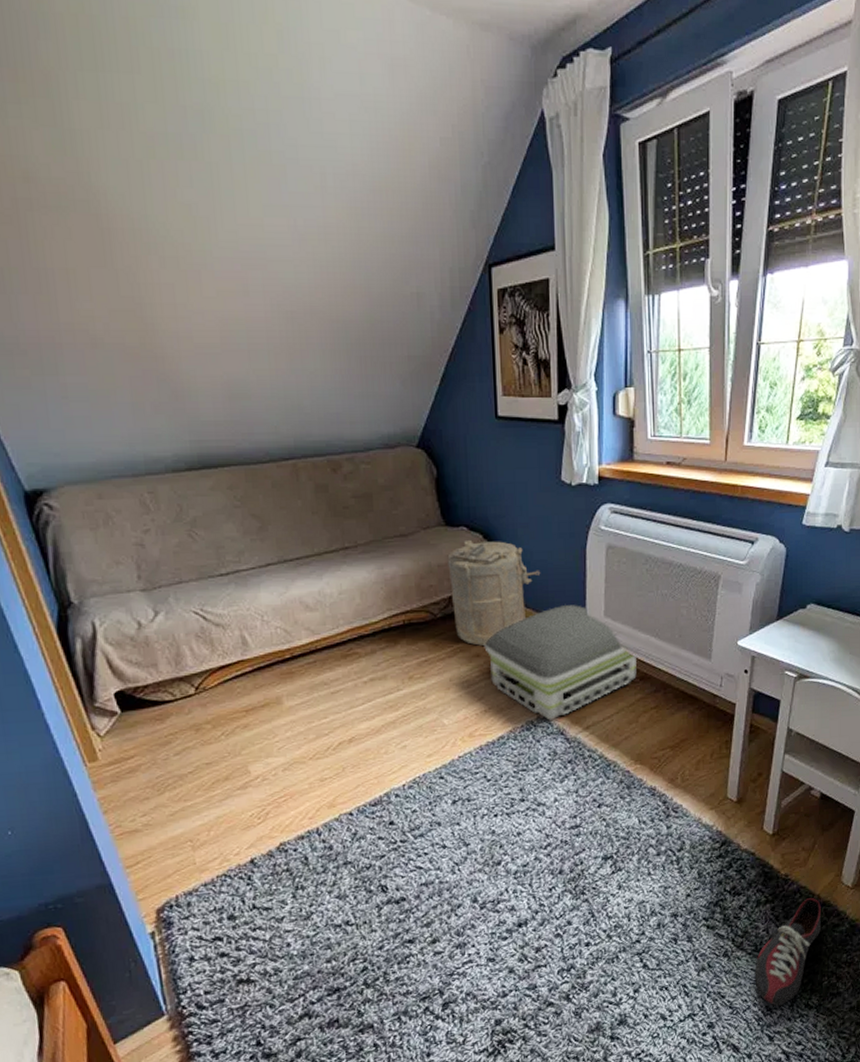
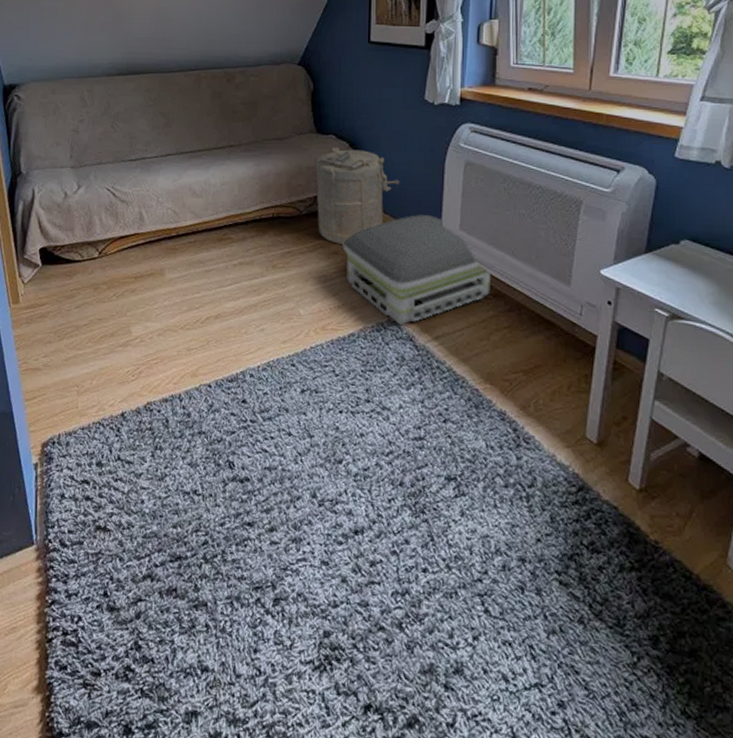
shoe: present [755,898,821,1007] -> none [616,576,701,704]

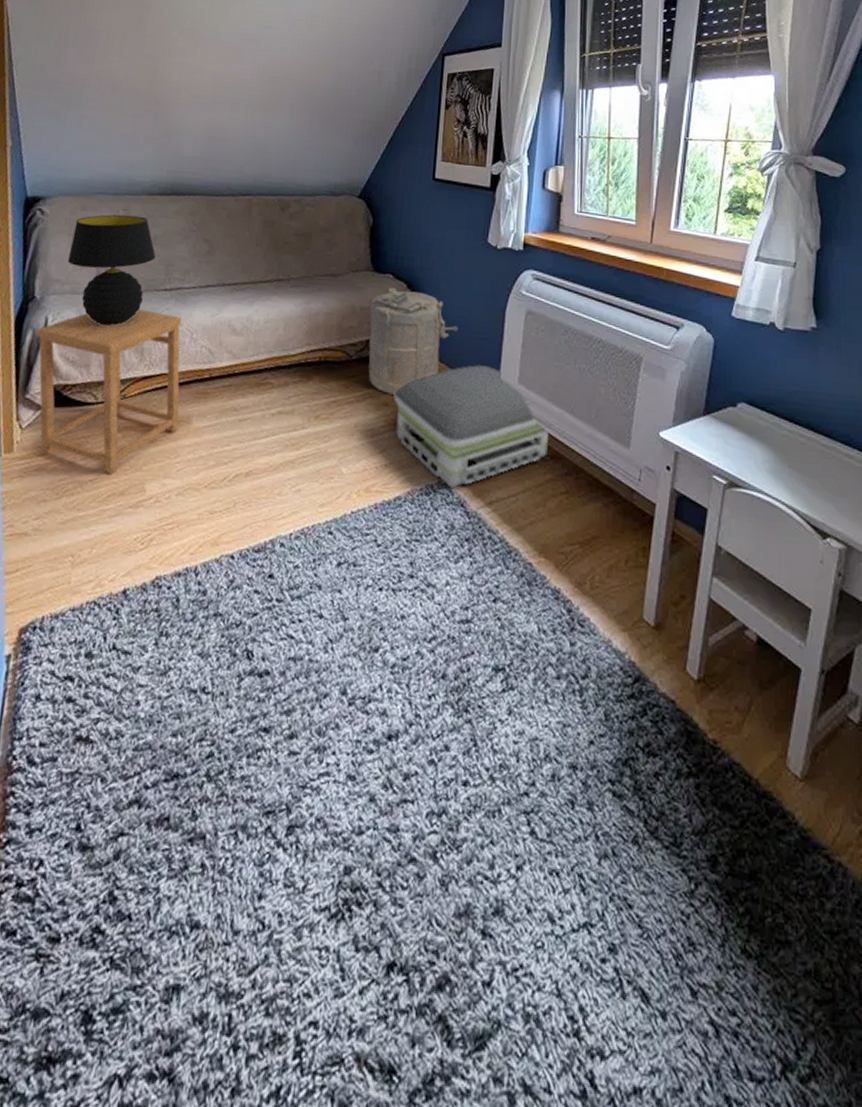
side table: none [26,178,155,320] -> present [36,309,182,475]
table lamp: none [45,95,120,194] -> present [67,214,156,326]

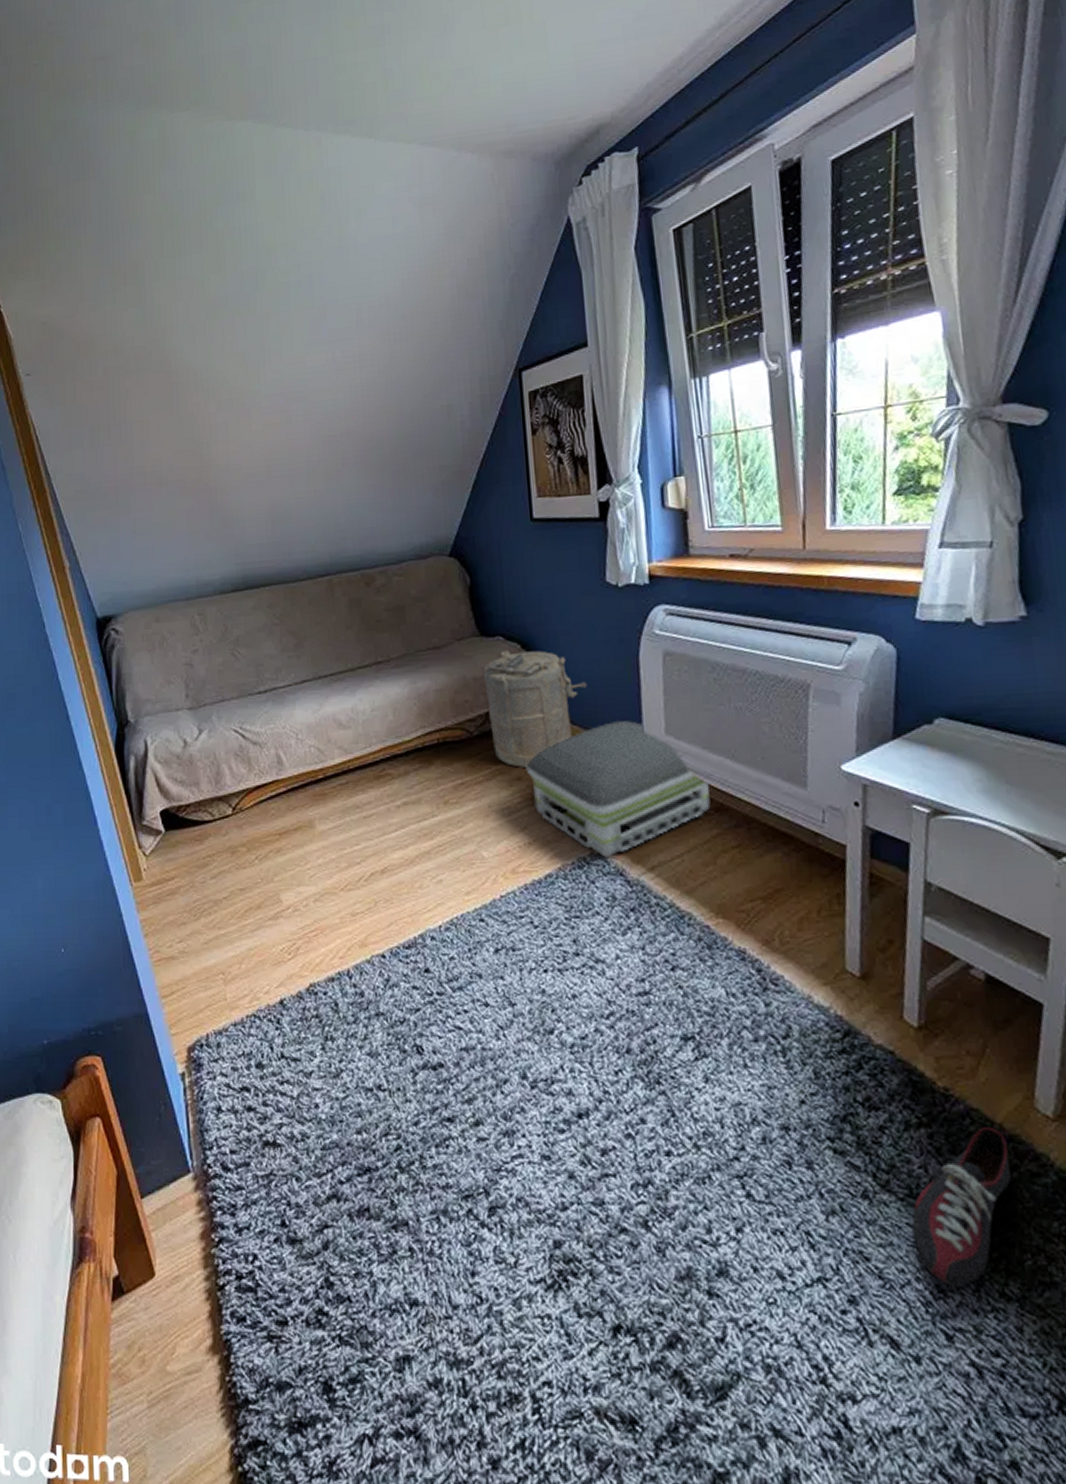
side table: present [36,309,182,475] -> none [139,716,303,890]
table lamp: present [67,214,156,326] -> none [152,618,243,740]
shoe: none [673,782,761,943] -> present [912,1127,1011,1289]

